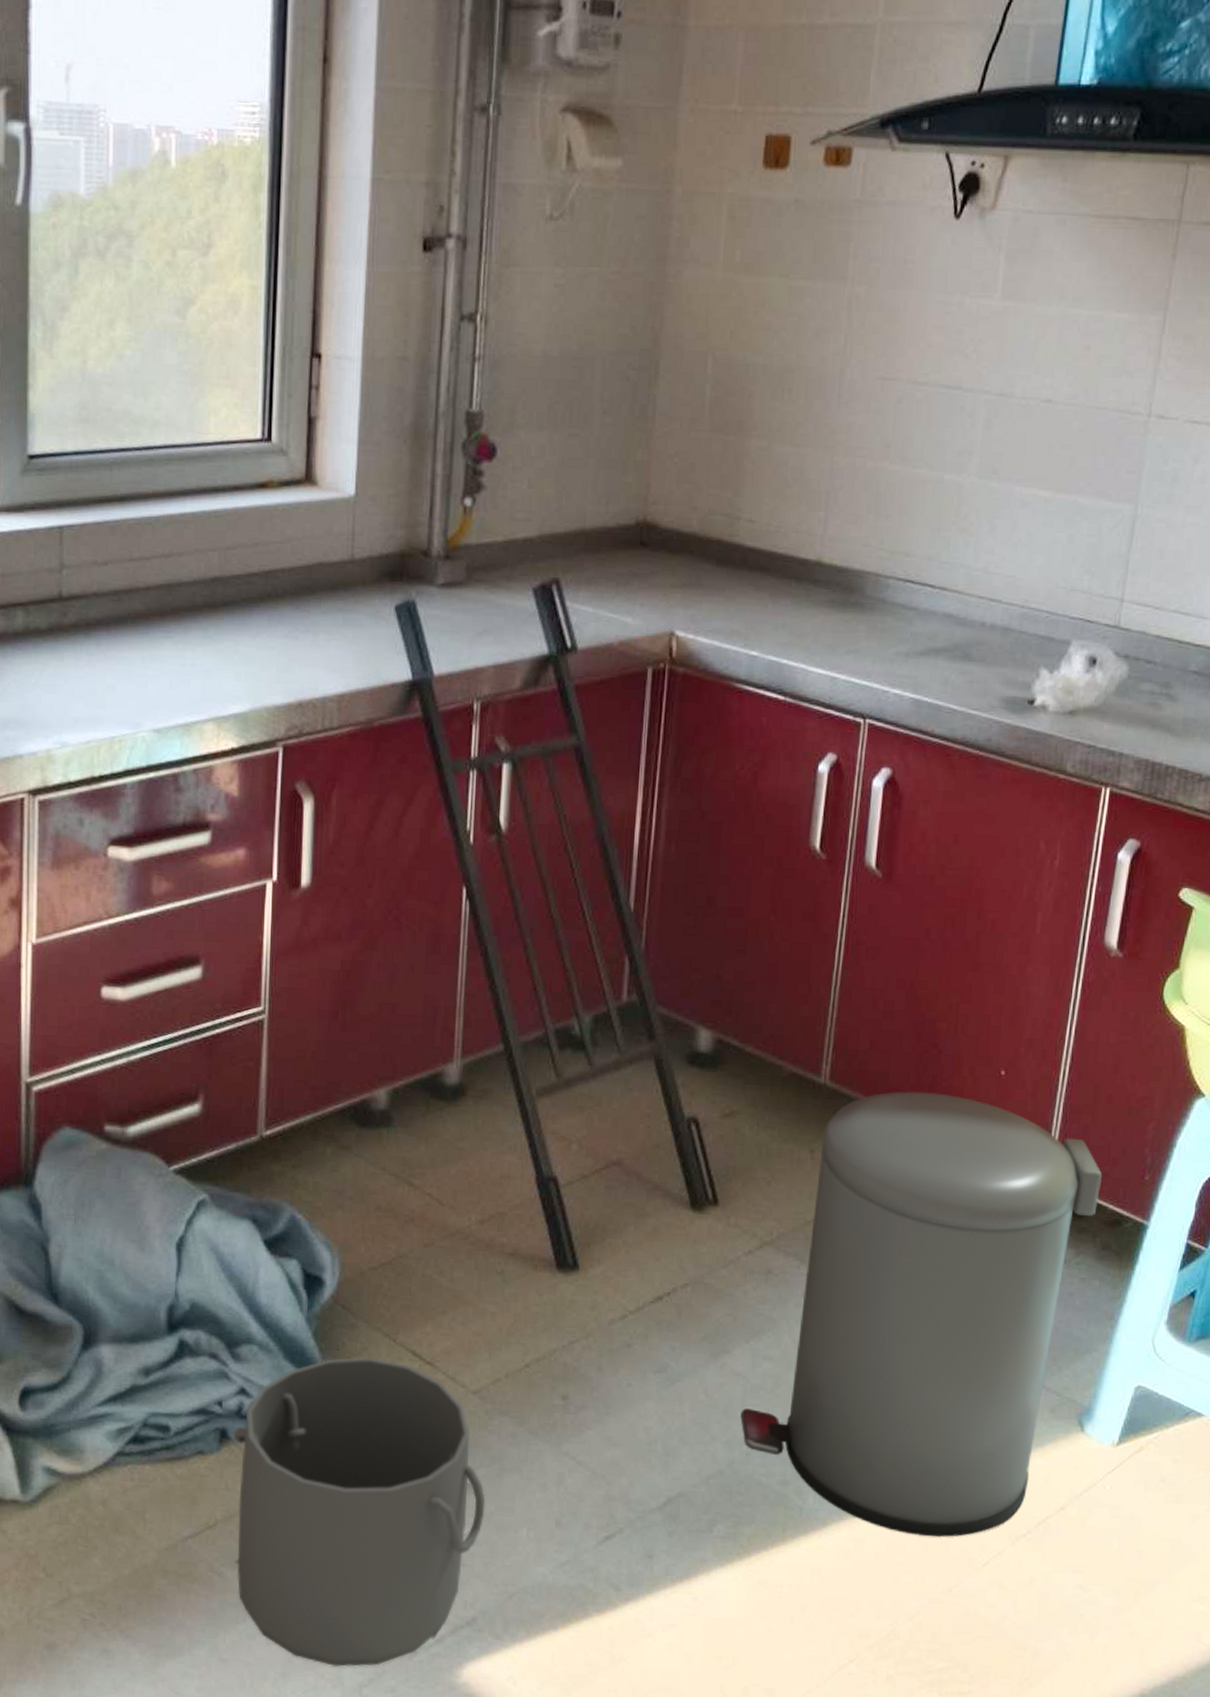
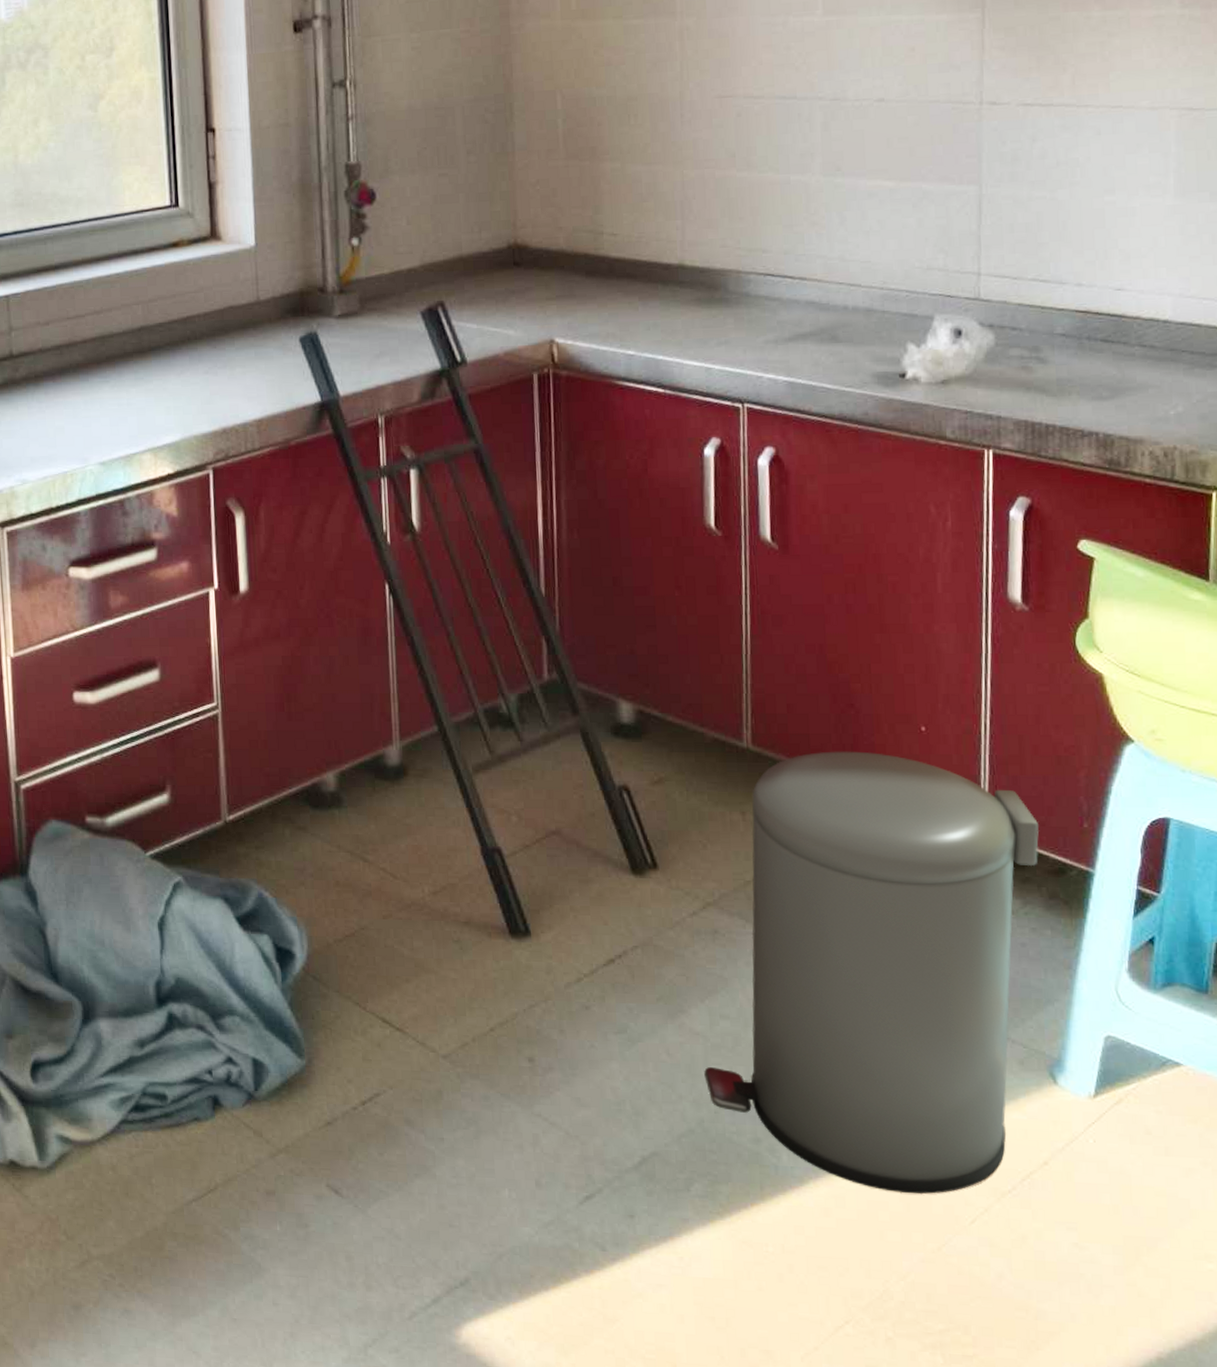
bucket: present [233,1357,486,1667] -> none [224,1025,467,1327]

